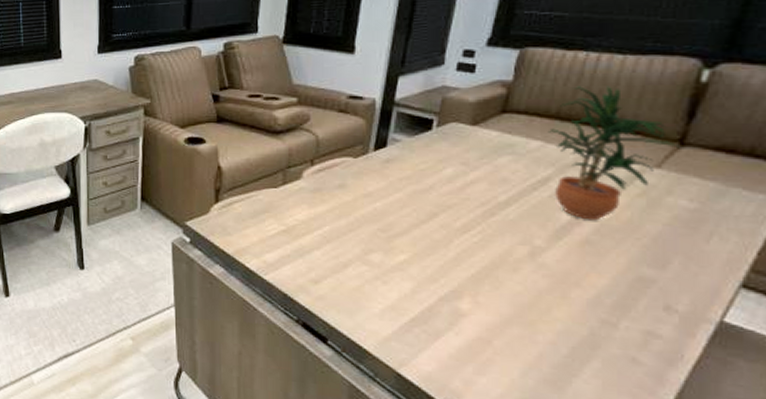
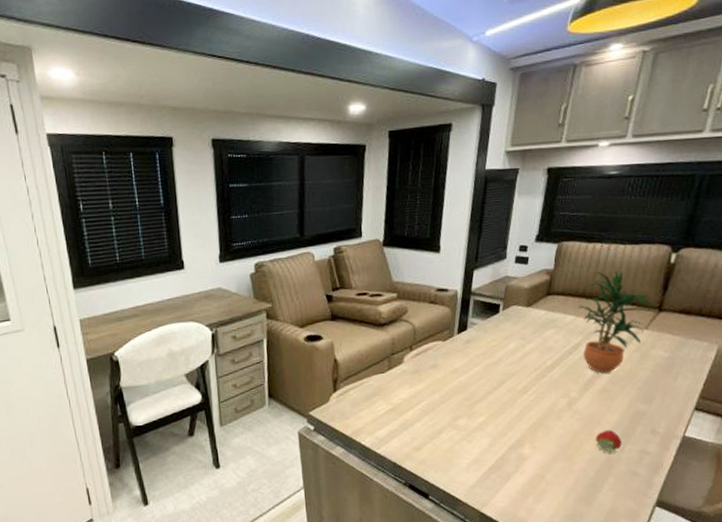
fruit: none [571,295,614,330] -> present [595,429,622,455]

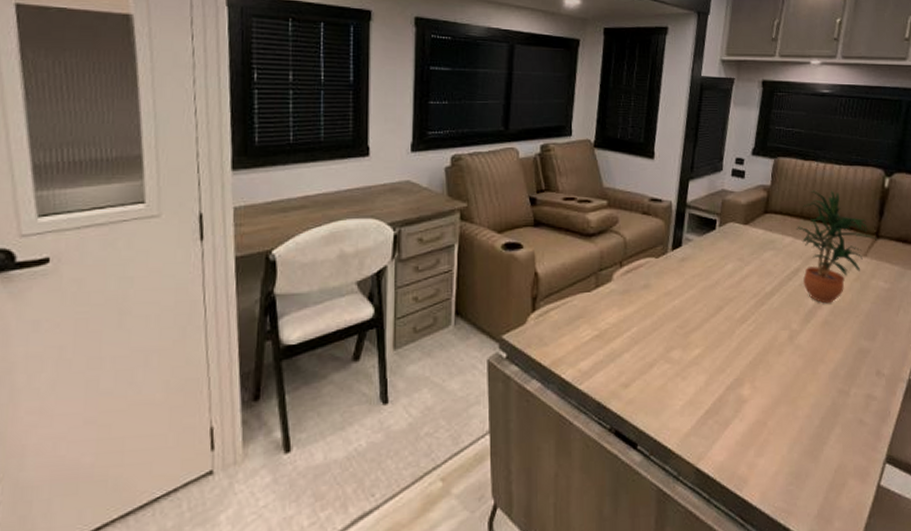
fruit: present [595,429,622,455] -> none [819,369,847,399]

